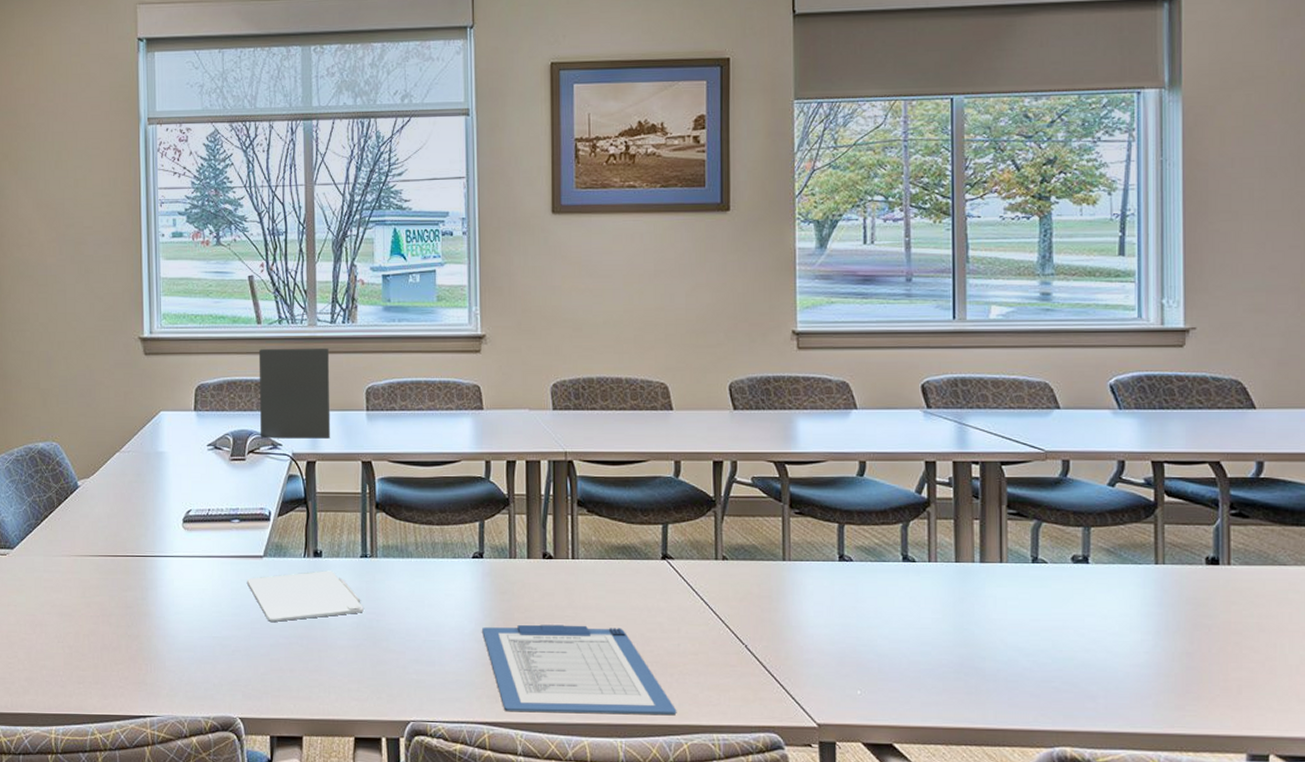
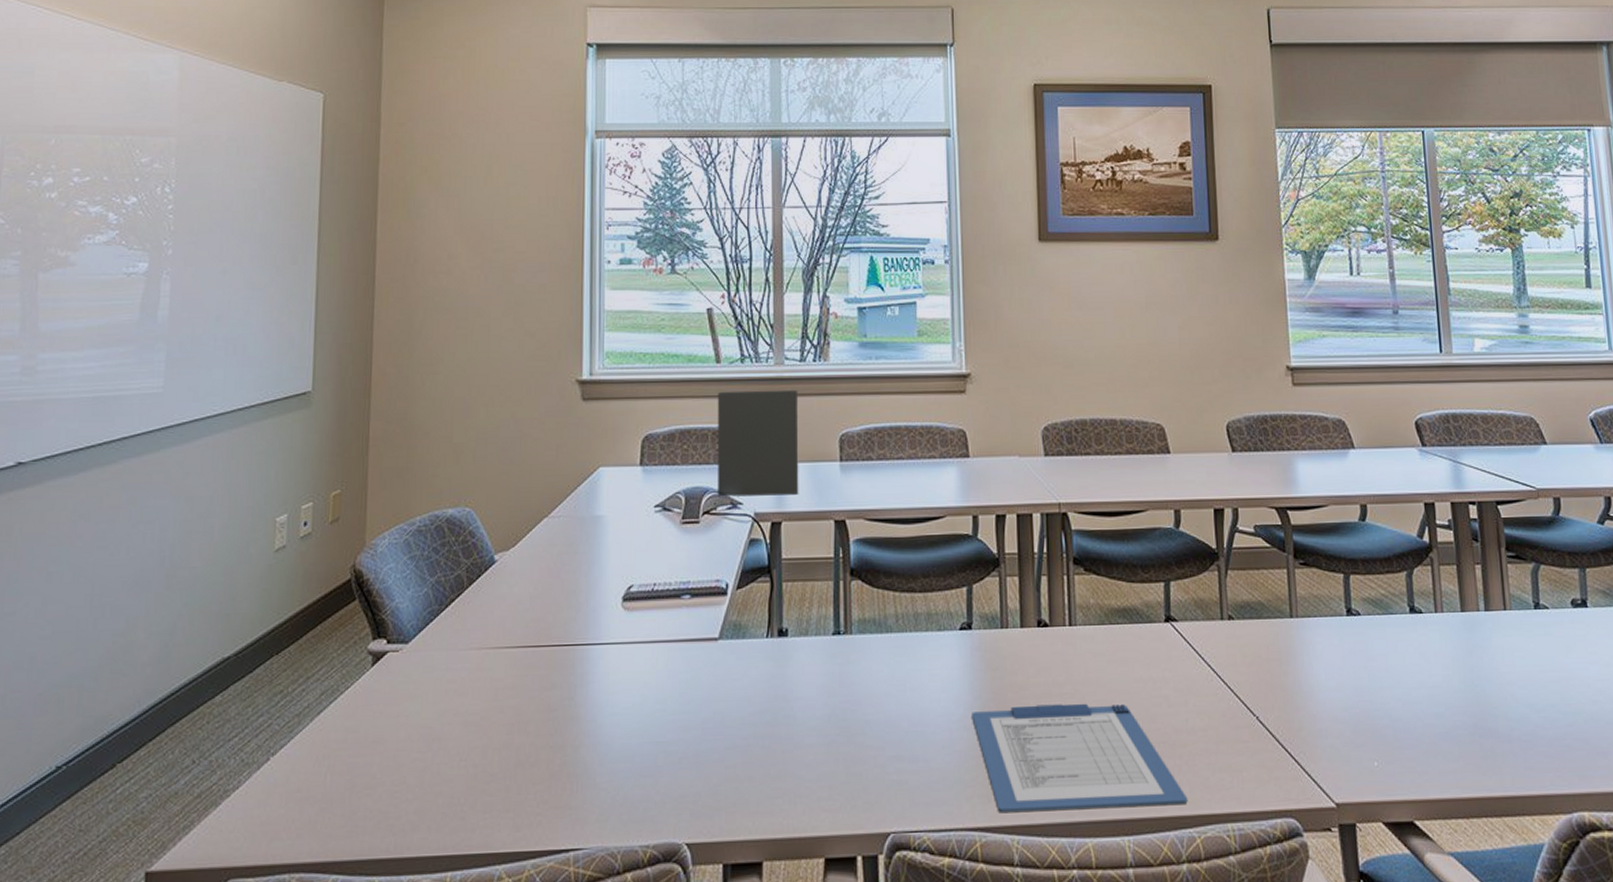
tablet: present [246,570,364,622] -> none [697,652,836,719]

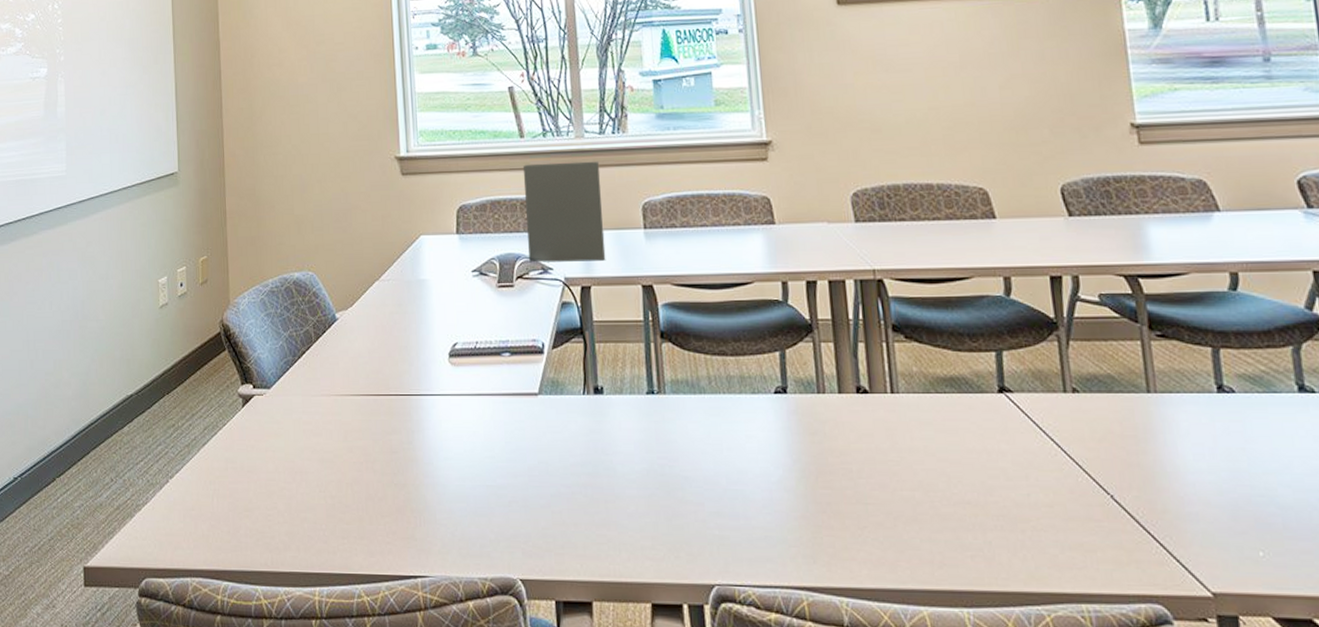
clipboard: present [972,703,1188,812] -> none [791,470,1034,580]

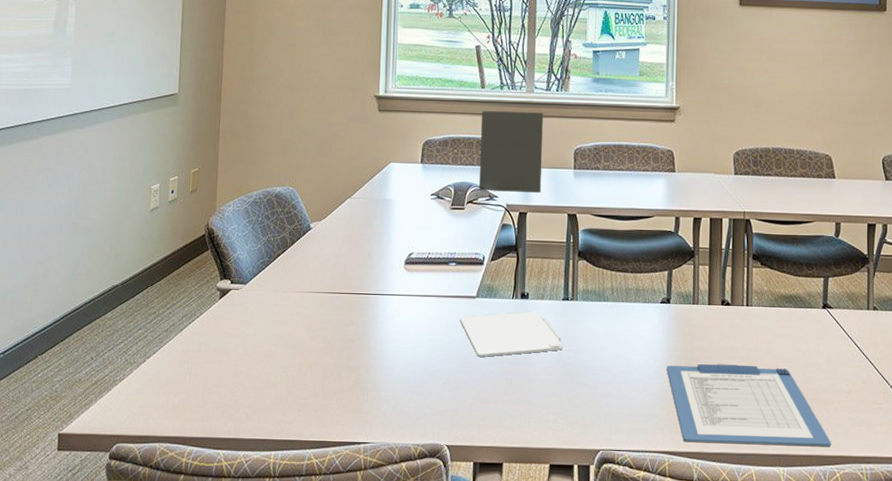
tablet: none [521,409,654,468] -> present [459,311,563,357]
clipboard: none [791,470,1034,580] -> present [667,363,832,446]

